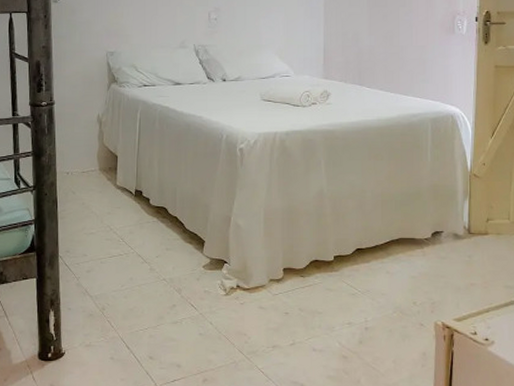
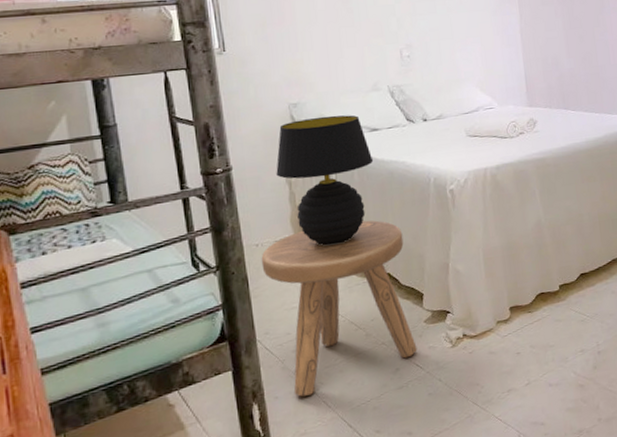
stool: none [70,165,194,313] -> present [261,220,417,397]
table lamp: none [90,66,174,183] -> present [276,115,374,246]

